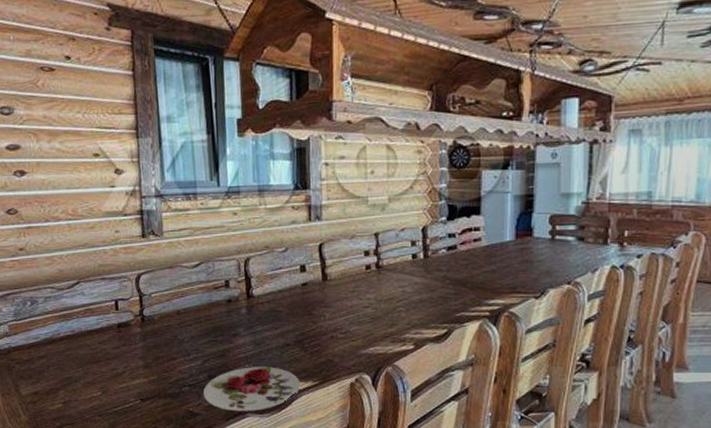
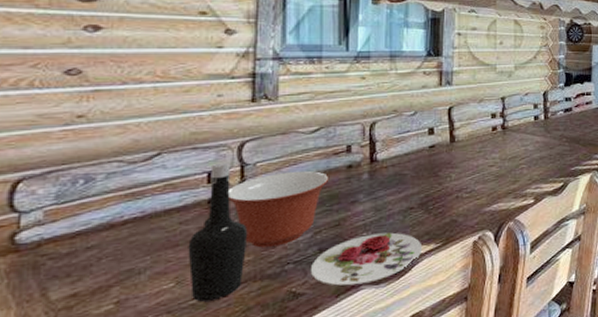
bottle: none [107,292,151,410] -> present [188,162,248,302]
mixing bowl: none [132,303,212,370] -> present [228,170,329,248]

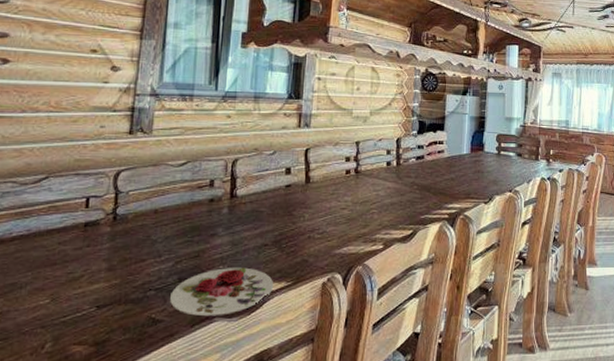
bottle: present [188,162,248,302] -> none [63,189,117,320]
mixing bowl: present [228,170,329,248] -> none [102,201,193,273]

